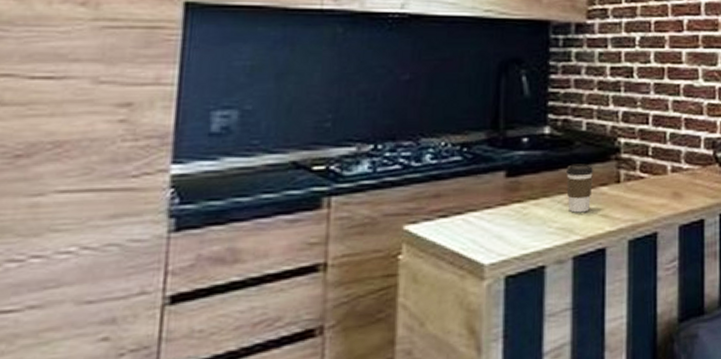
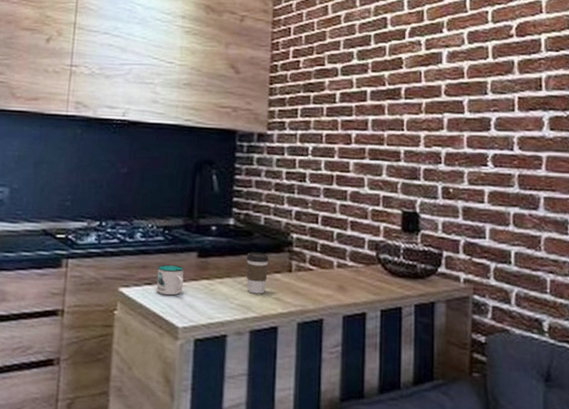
mug: none [453,189,490,228] -> present [156,264,185,296]

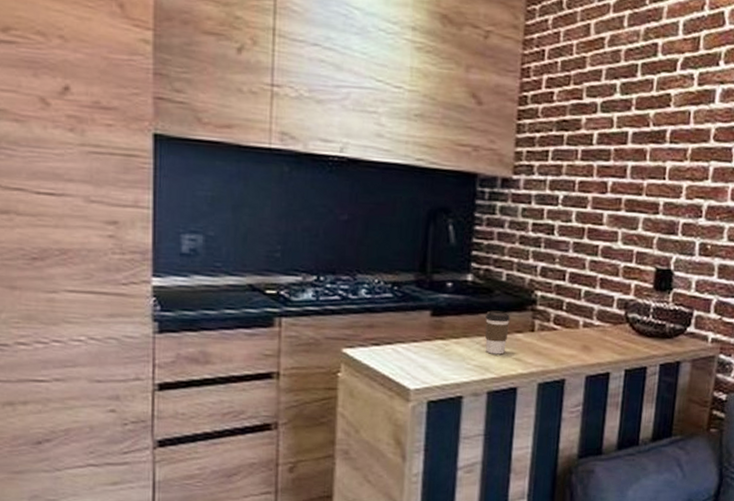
mug: present [156,264,185,296] -> none [384,323,417,357]

